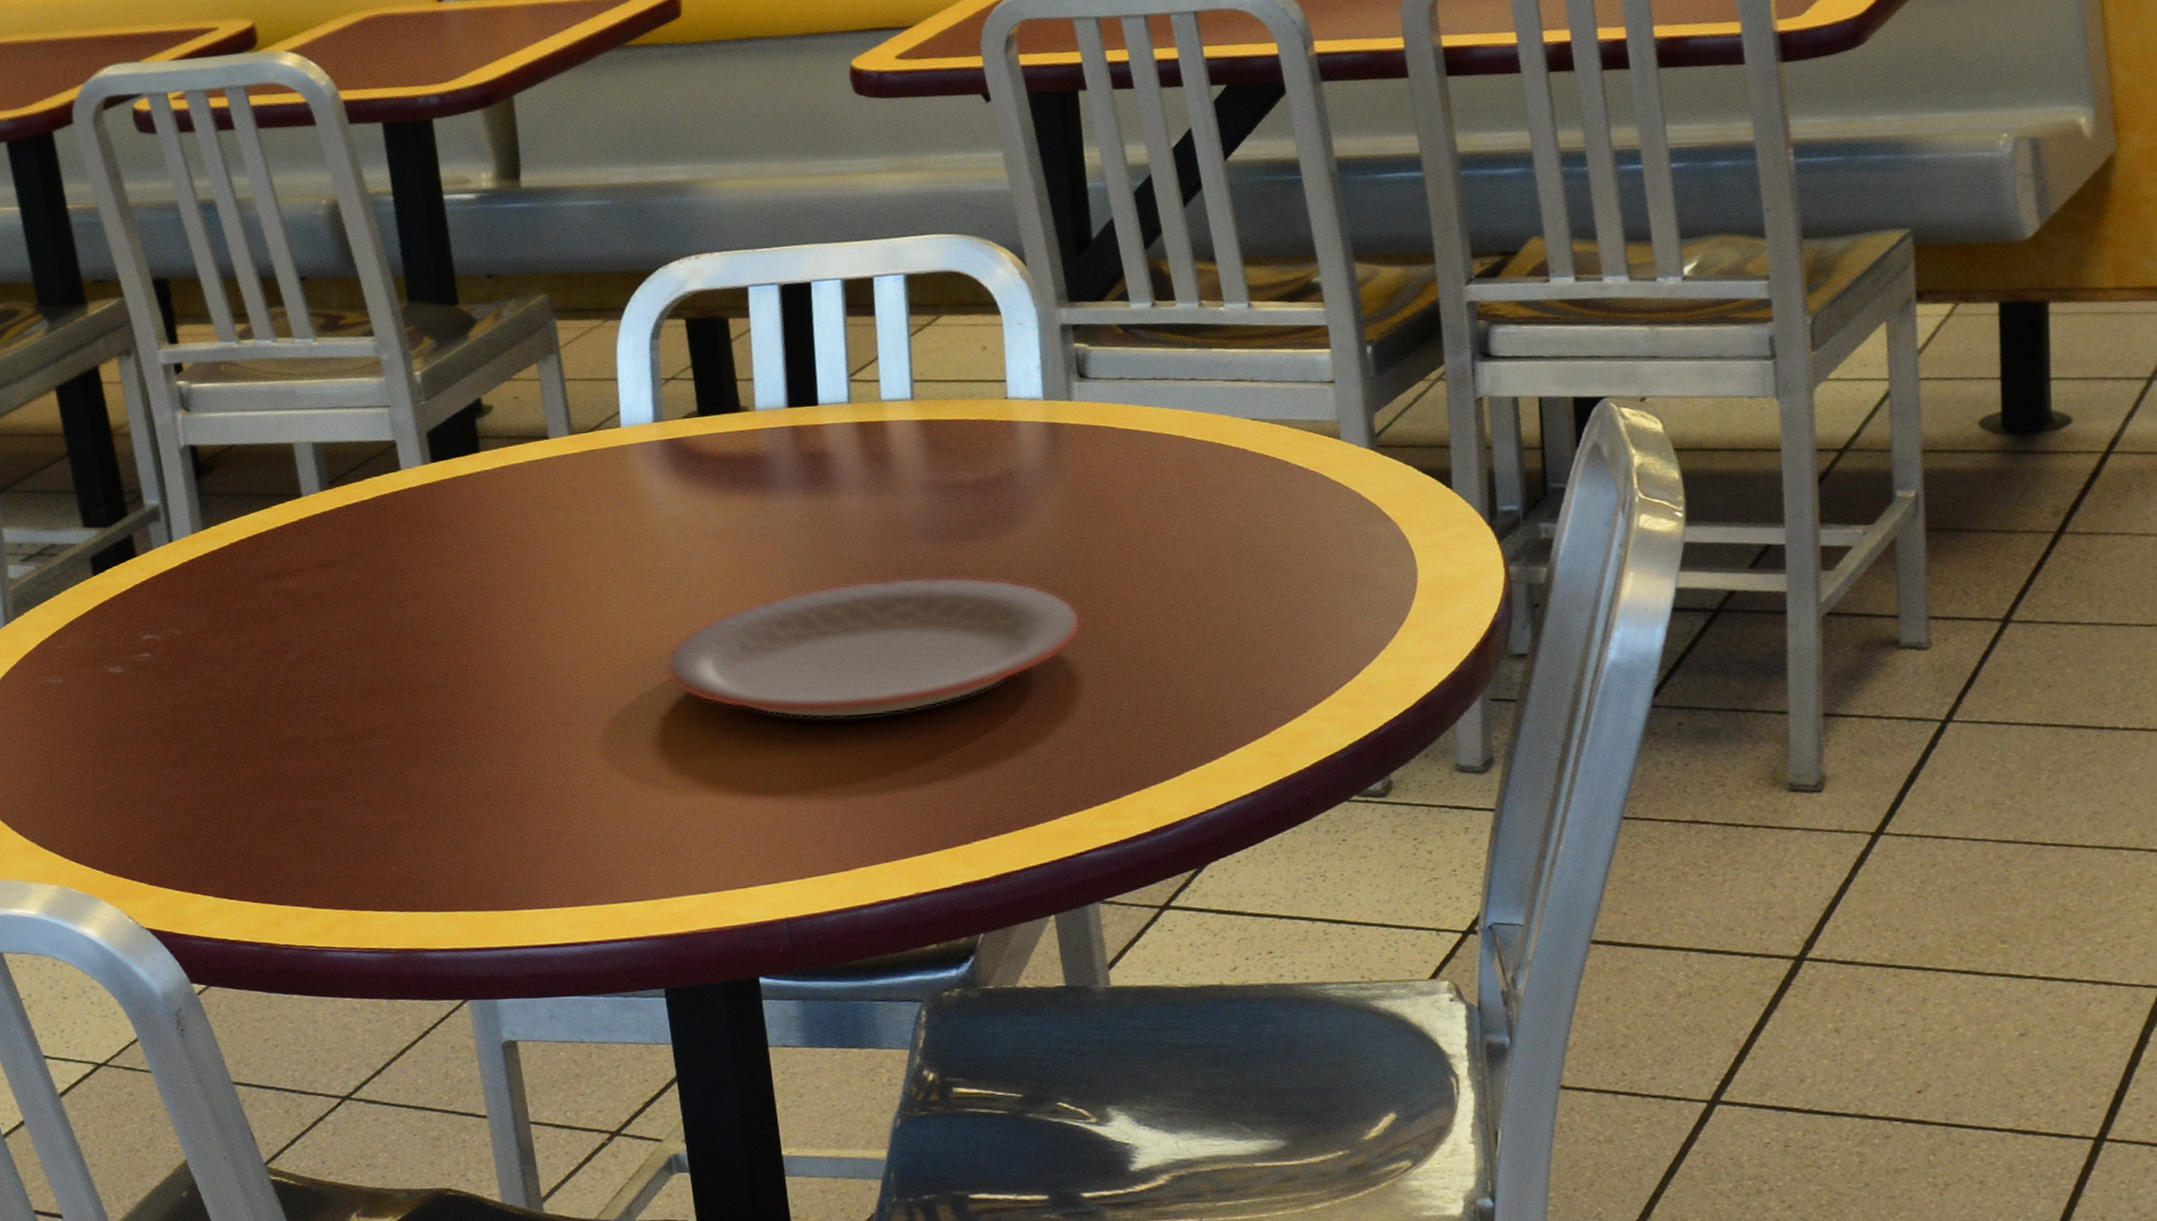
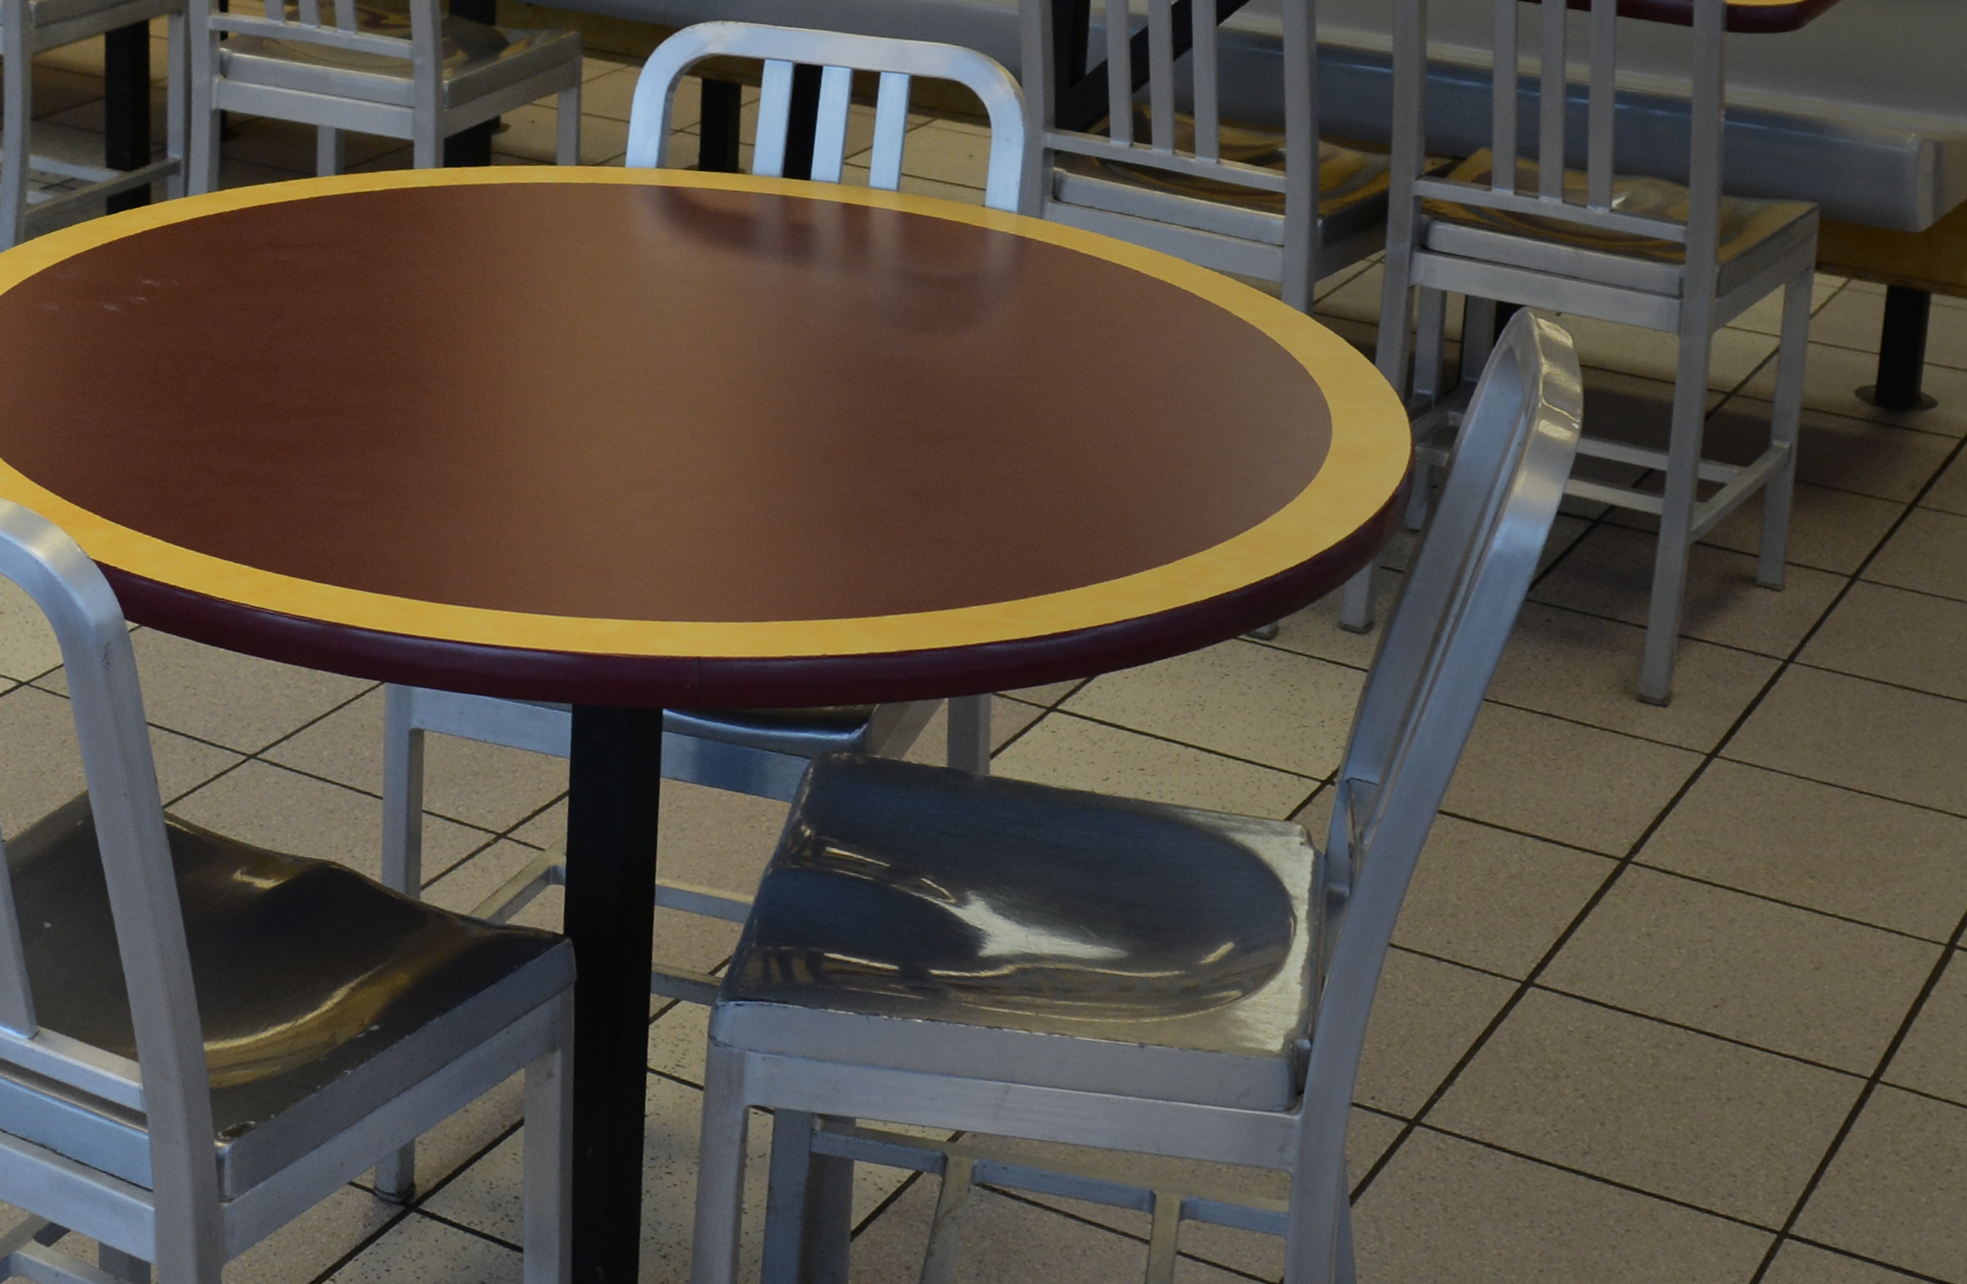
plate: present [665,576,1081,719] -> none [627,350,1018,482]

